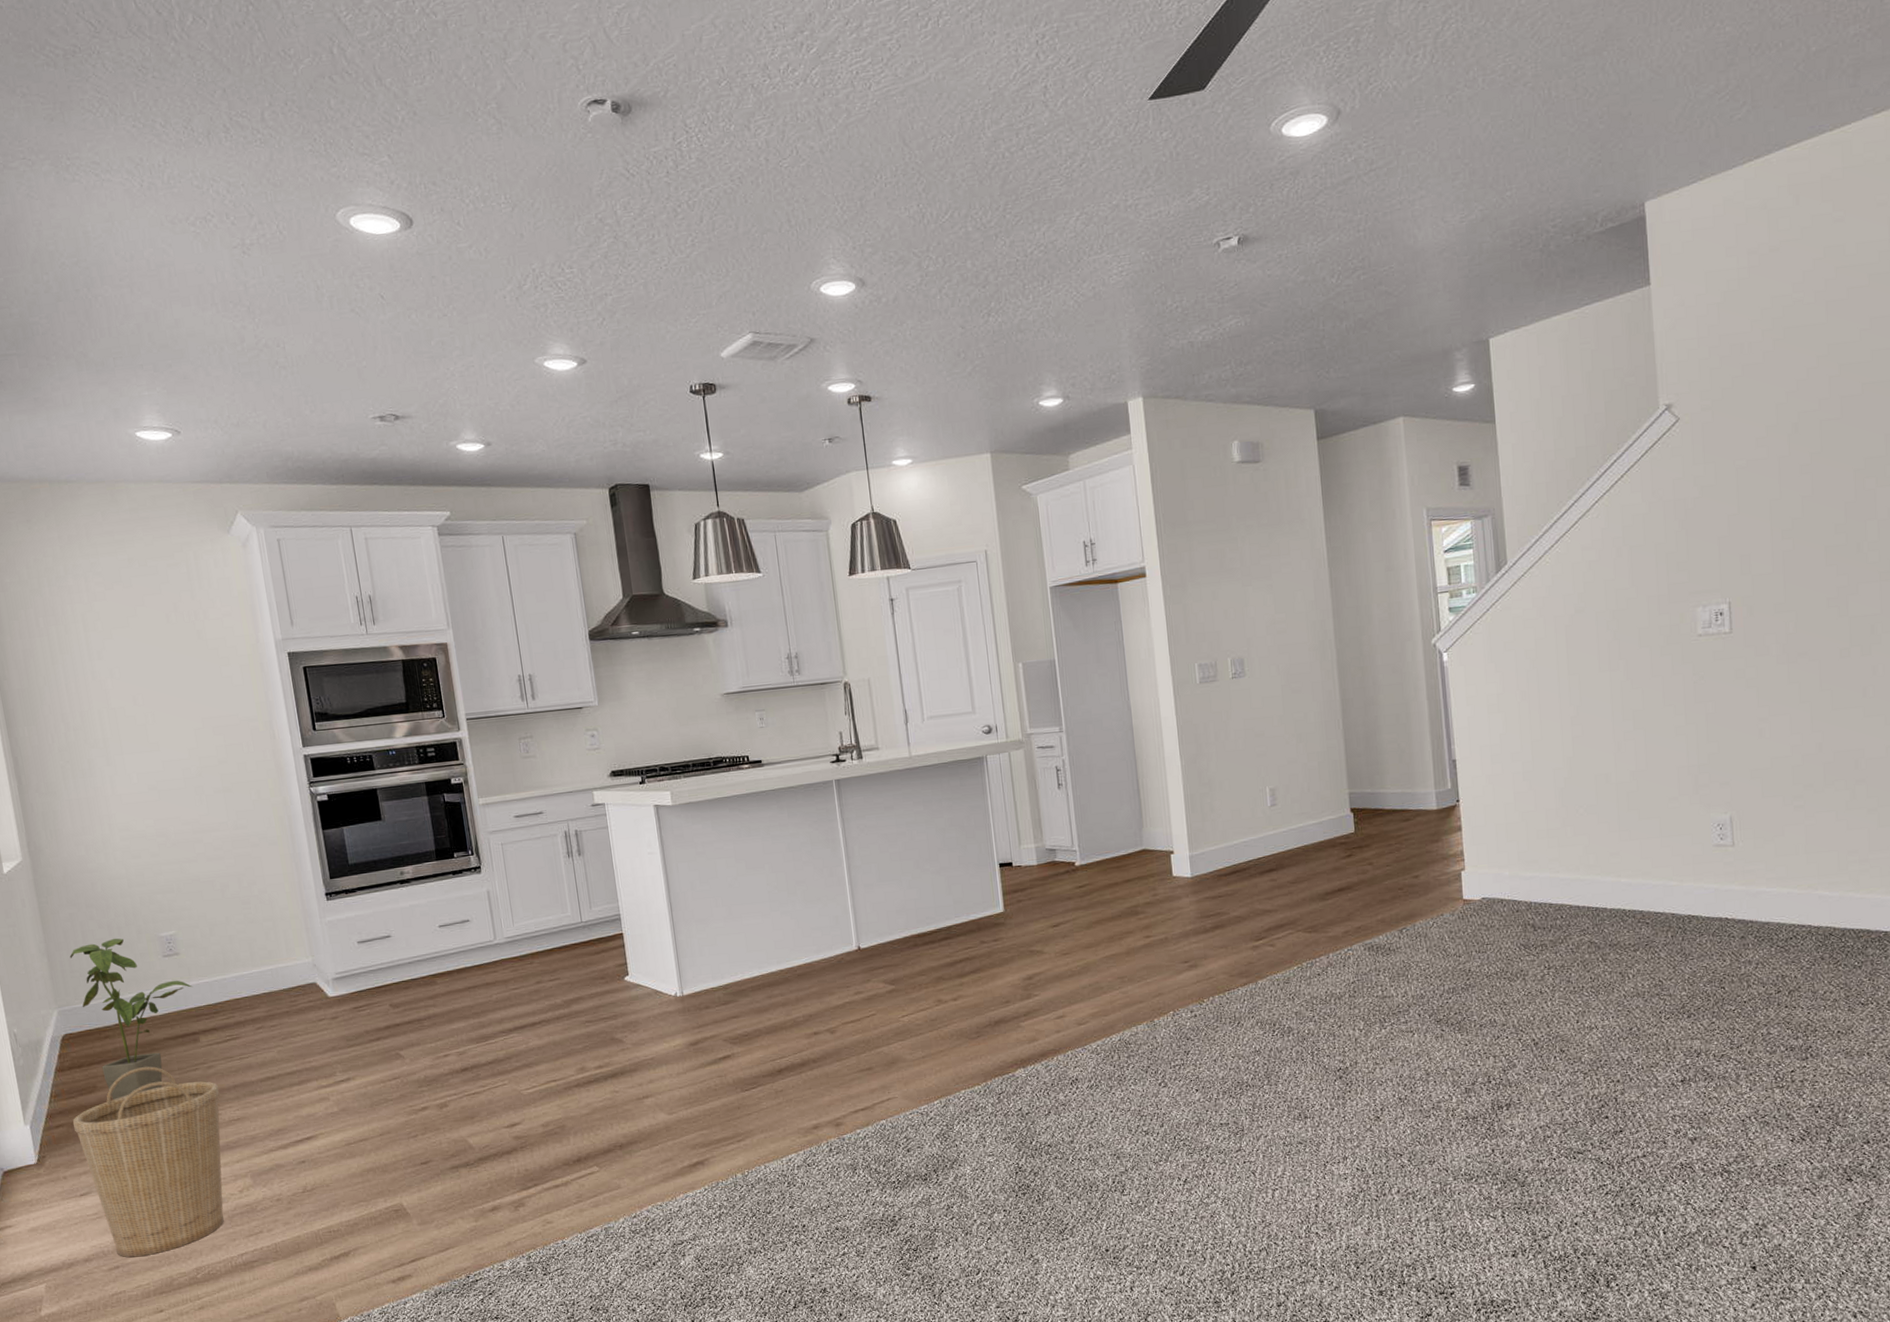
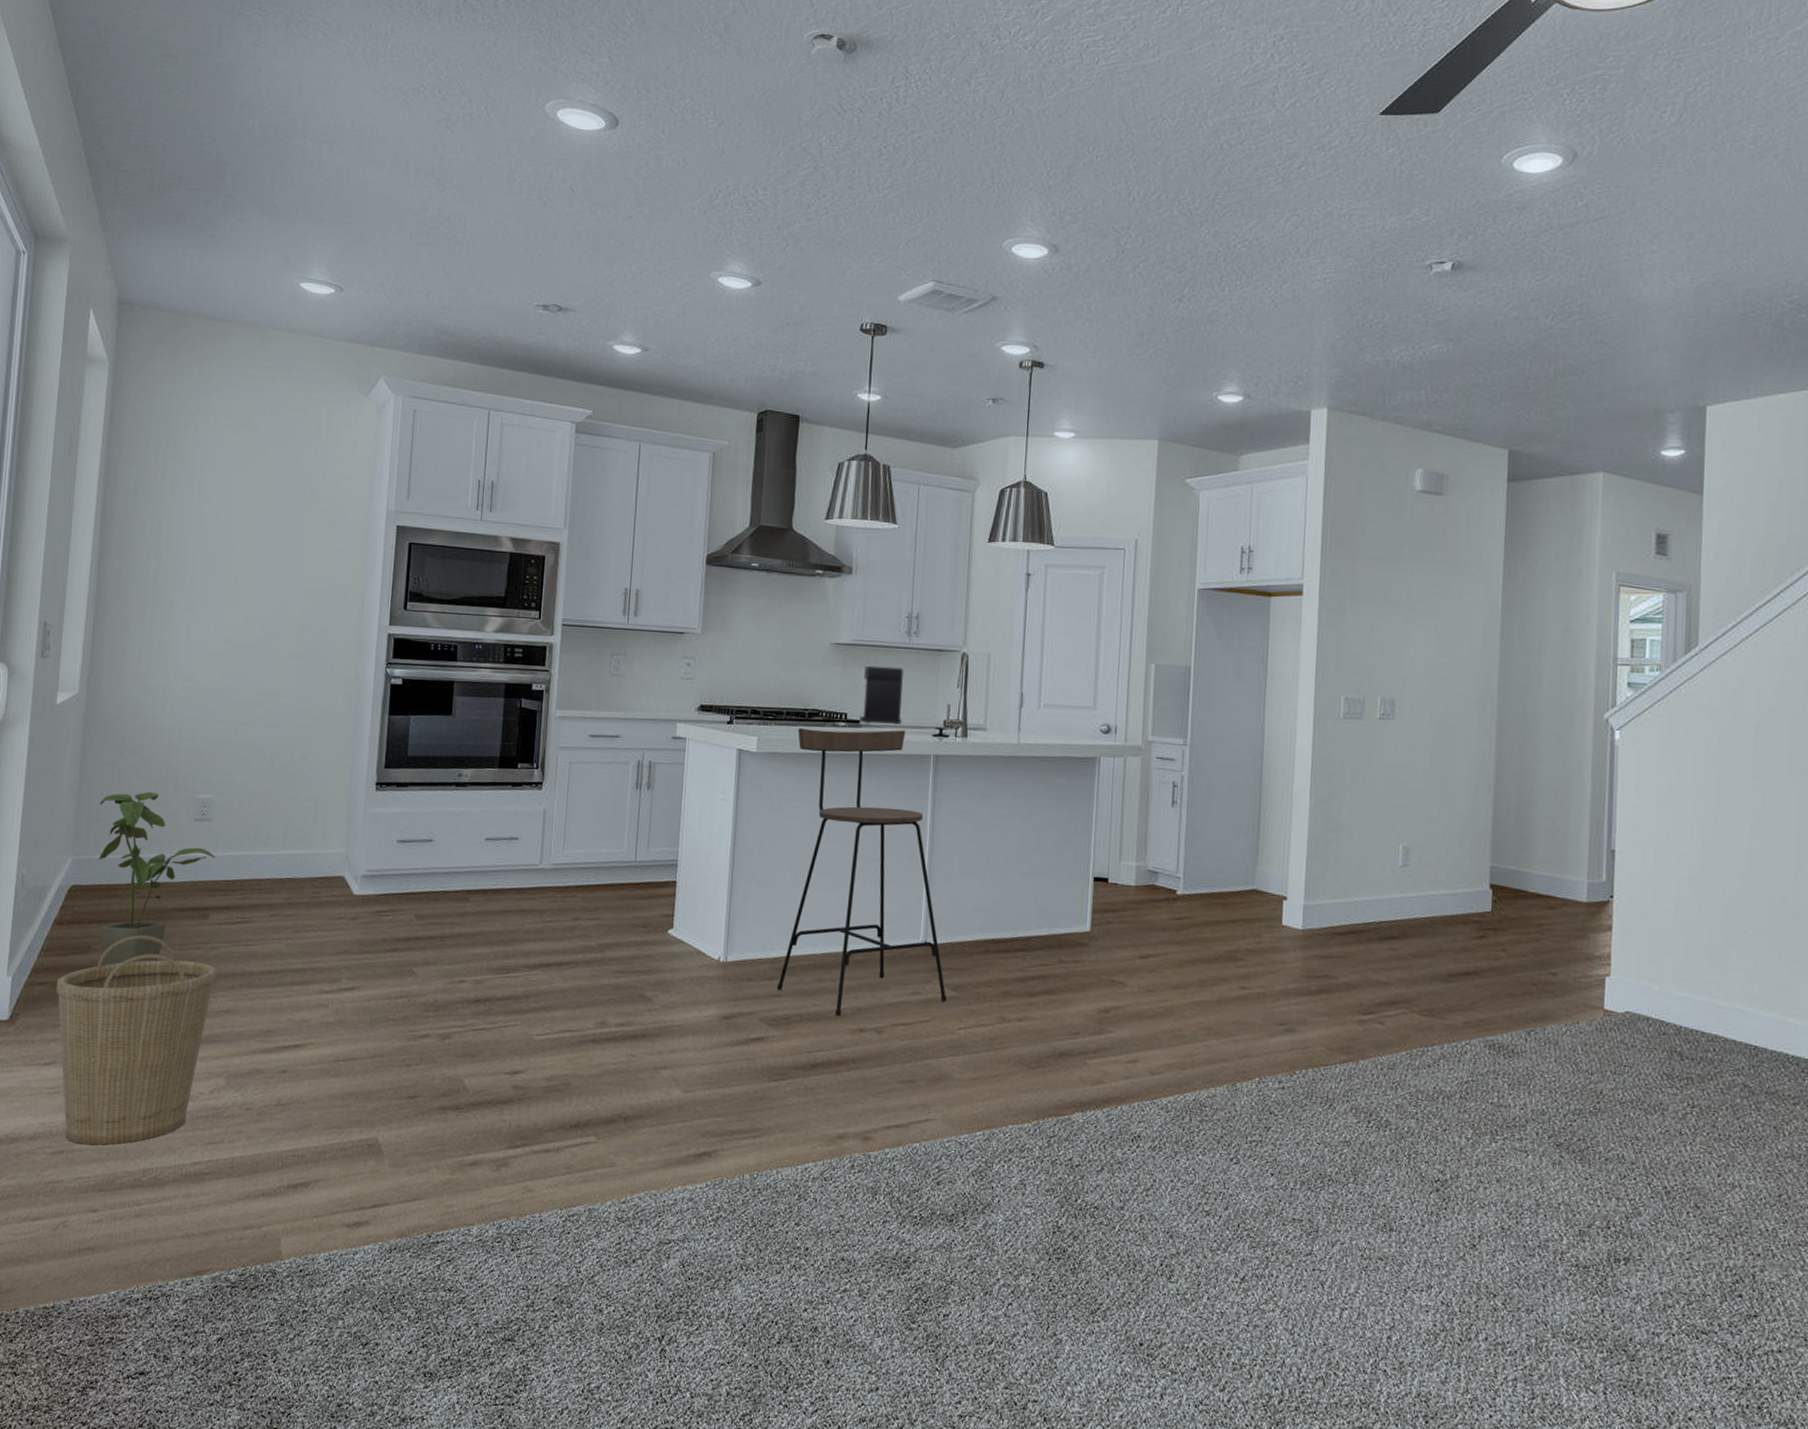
bar stool: none [706,762,887,1025] -> present [776,728,947,1017]
coffee maker: none [756,705,801,762] -> present [860,665,903,726]

